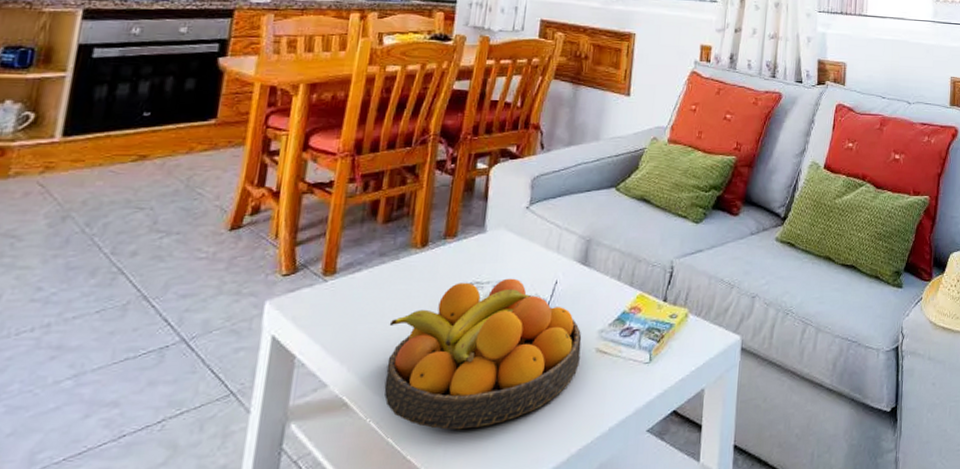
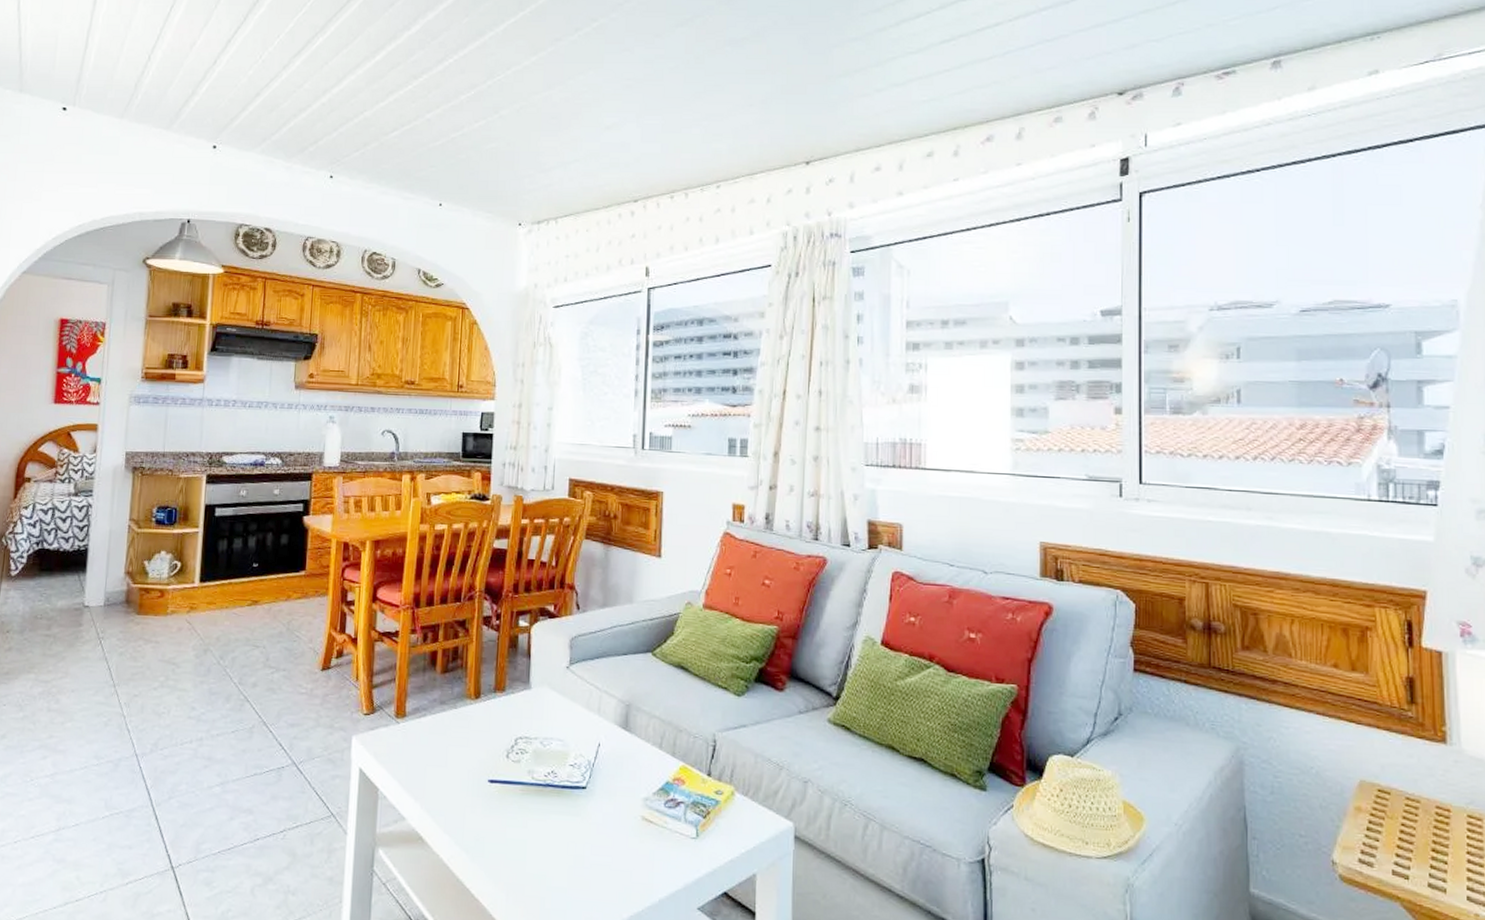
fruit bowl: present [384,278,582,430] -> none [452,736,627,879]

